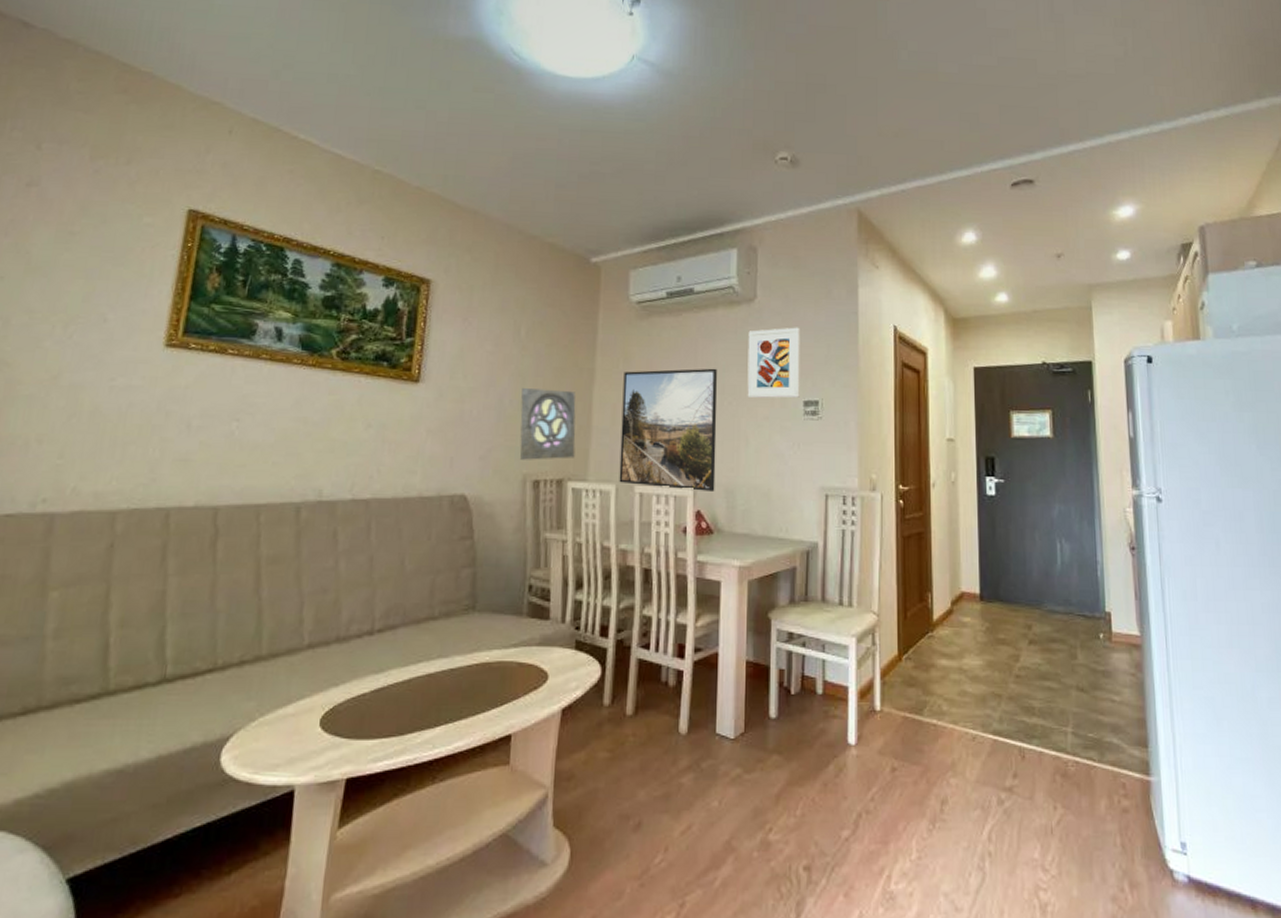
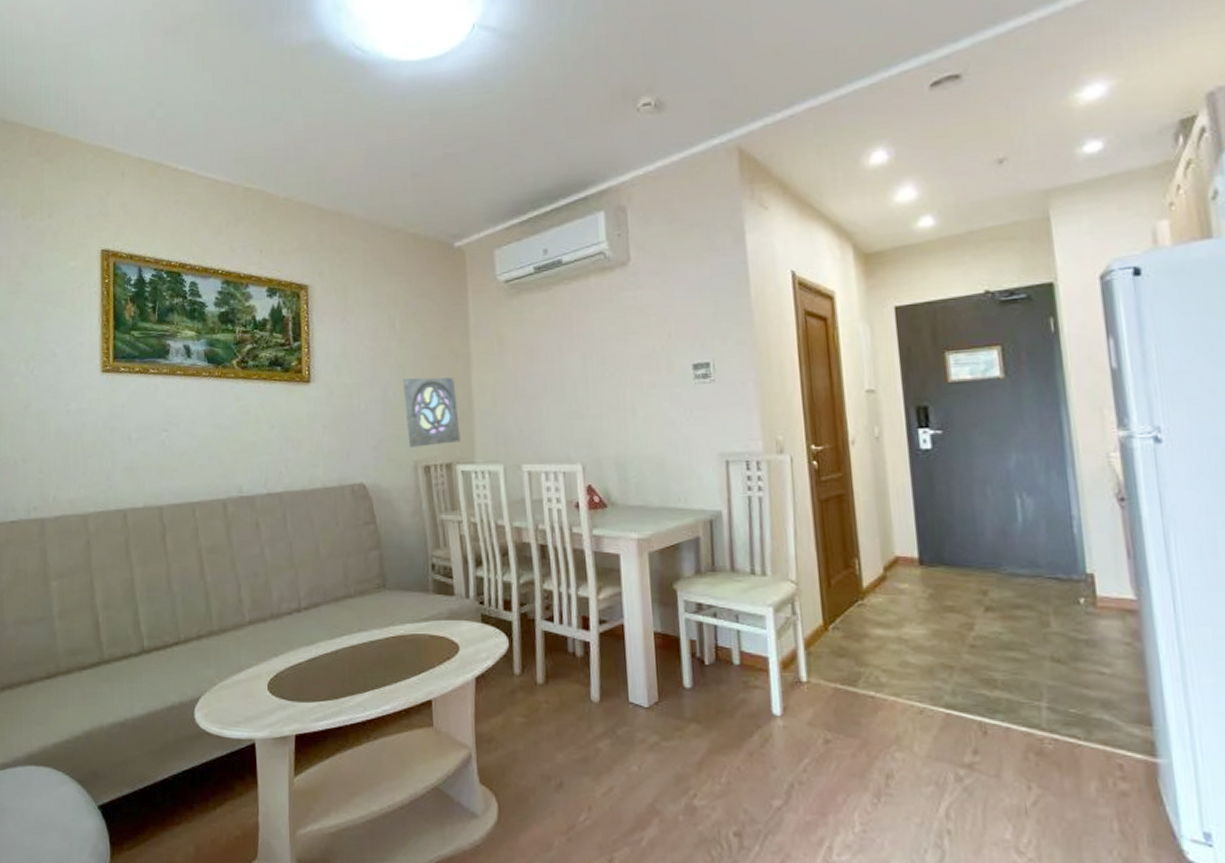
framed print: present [619,368,718,491] -> none [499,339,605,466]
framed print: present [747,327,800,399] -> none [625,286,688,367]

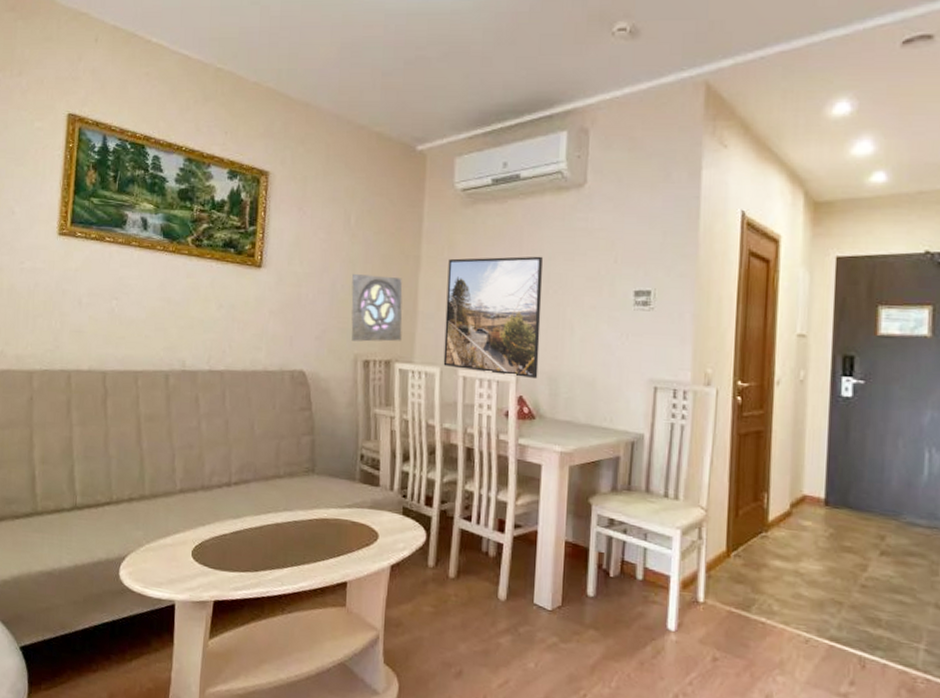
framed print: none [499,339,605,466] -> present [443,256,543,378]

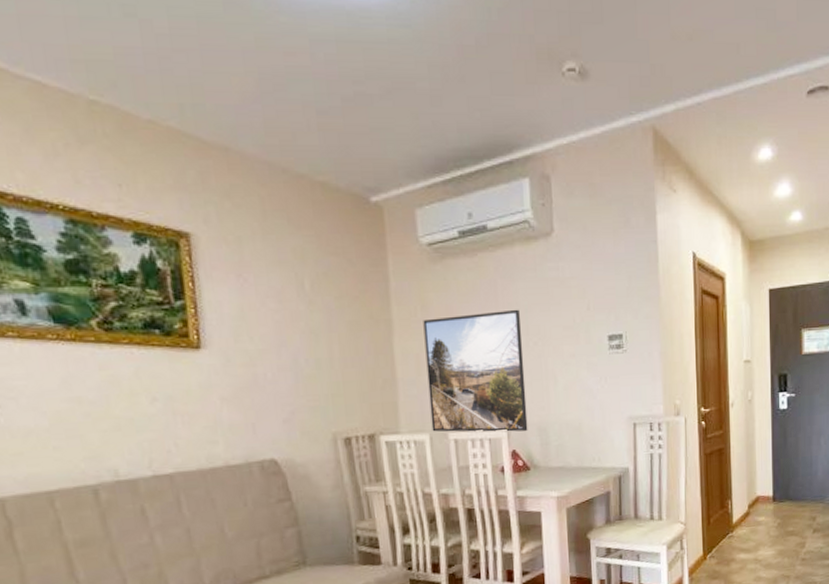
wall ornament: present [351,273,403,342] -> none [316,344,384,419]

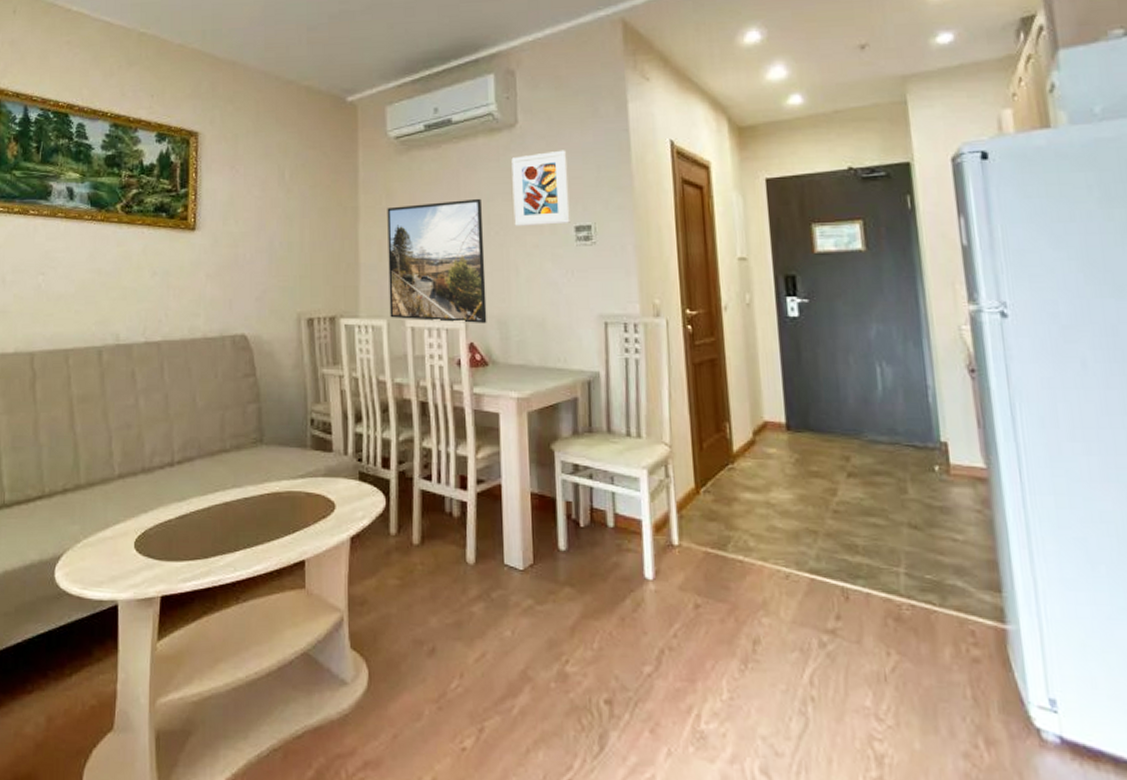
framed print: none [548,260,604,338] -> present [511,150,570,227]

